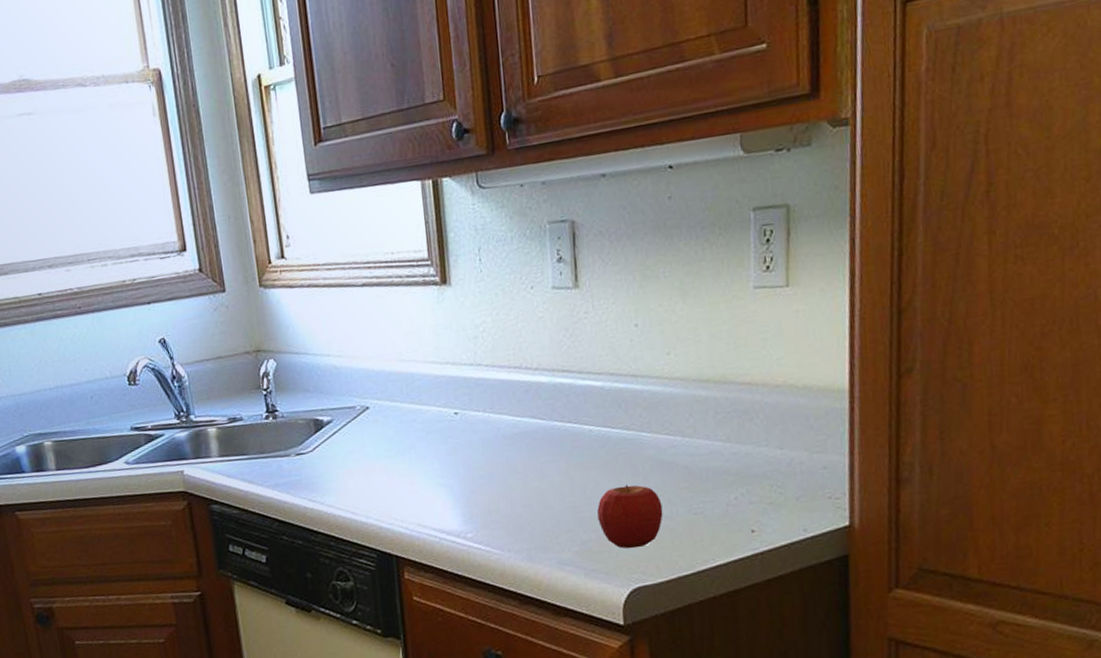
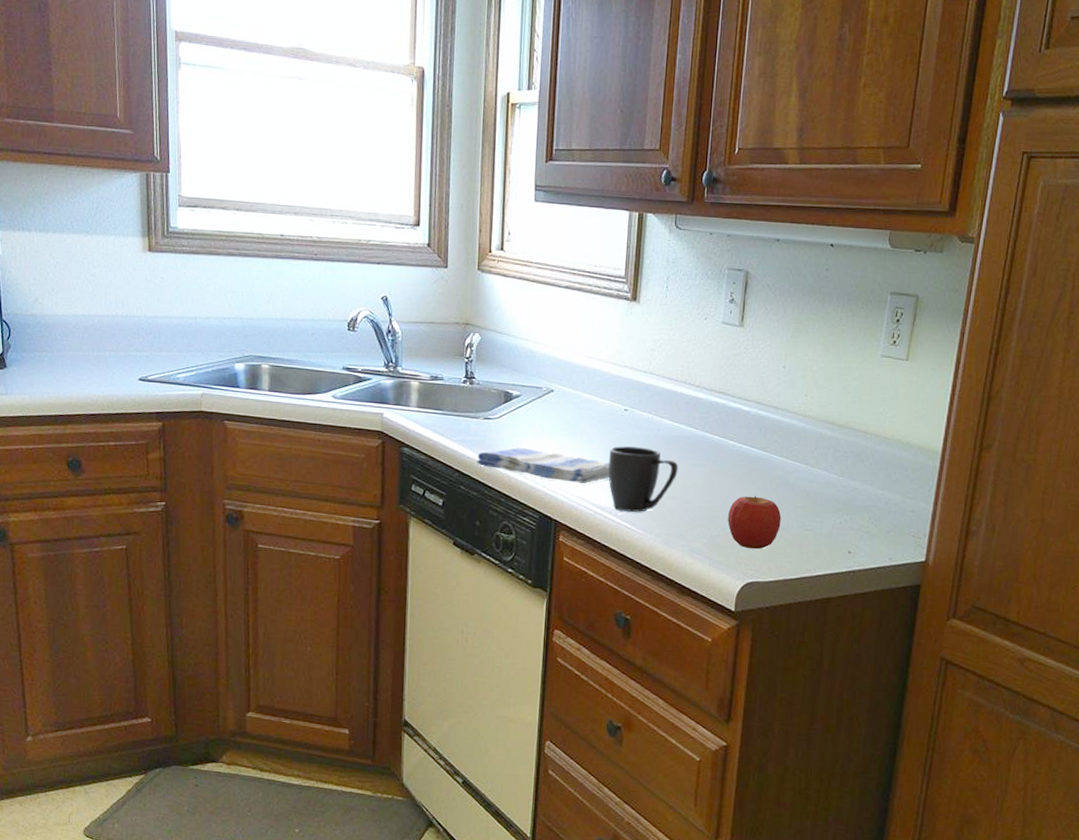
dish towel: none [295,477,450,511] -> present [477,448,610,484]
mug: none [445,452,529,532] -> present [608,446,678,512]

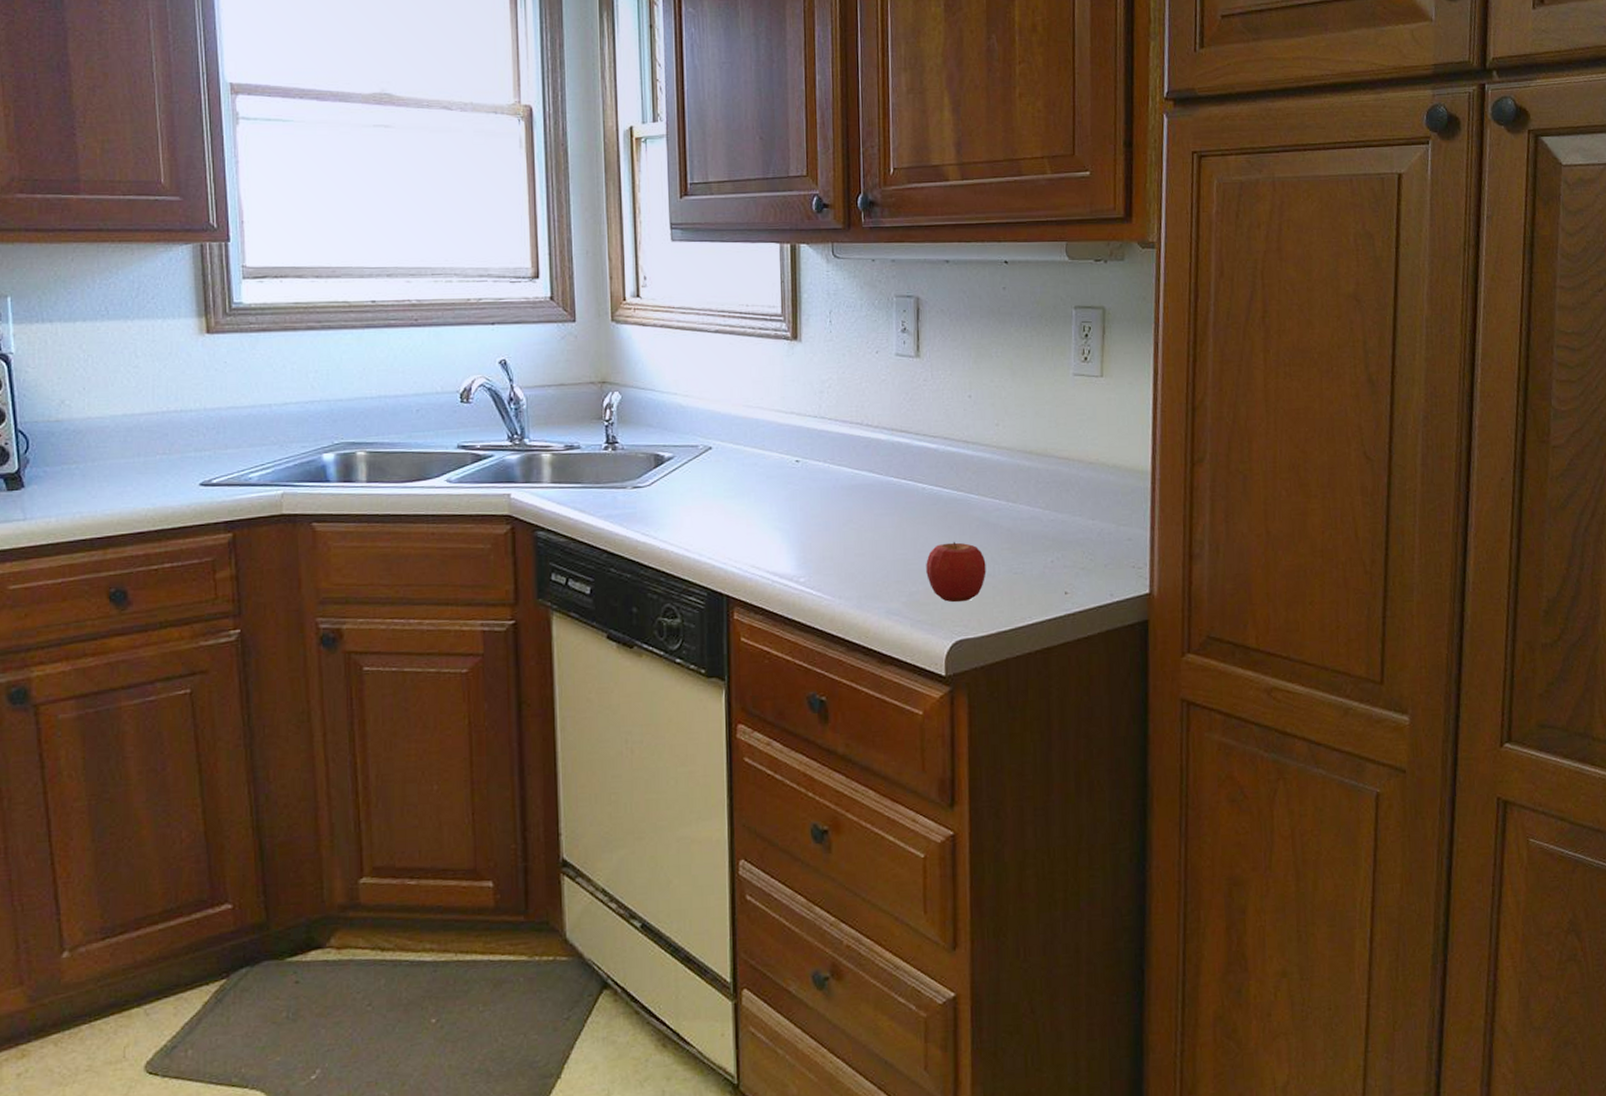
dish towel: present [477,448,610,484] -> none [628,516,786,551]
mug: present [608,446,678,512] -> none [783,501,864,576]

